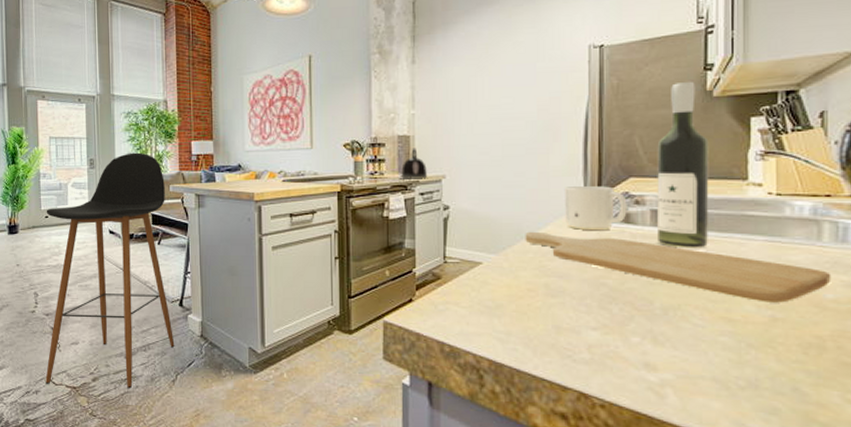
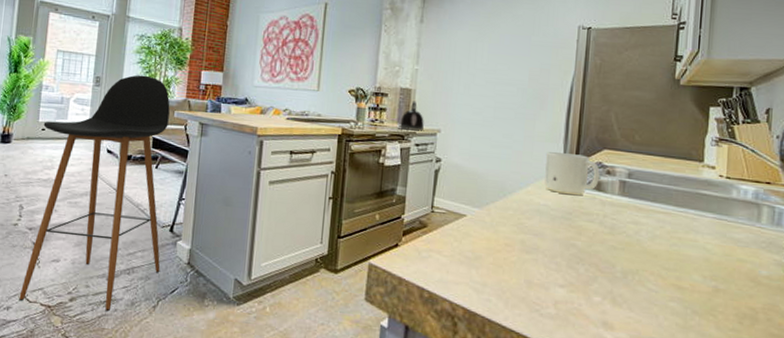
chopping board: present [525,231,831,303] -> none [507,190,767,276]
bottle: present [657,81,709,248] -> none [623,68,674,220]

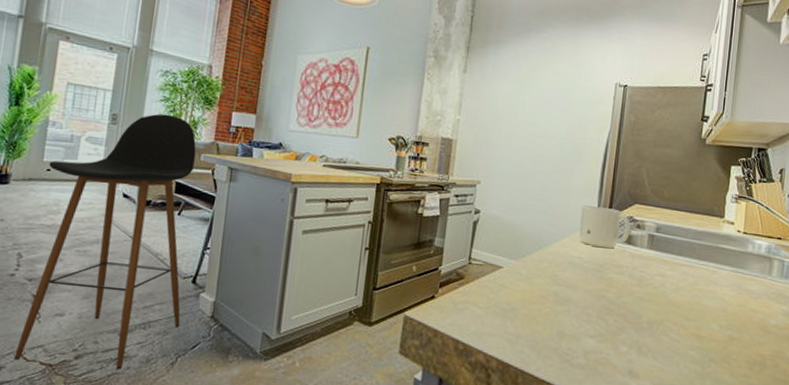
kettle: present [400,101,425,131] -> none [440,151,465,182]

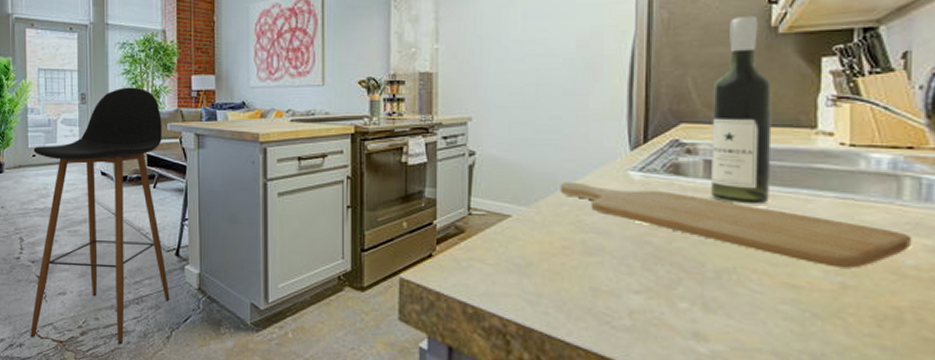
chopping board: none [543,242,776,325] -> present [560,181,912,268]
mug: present [579,205,631,249] -> none [605,132,677,183]
bottle: none [651,127,699,273] -> present [711,15,773,205]

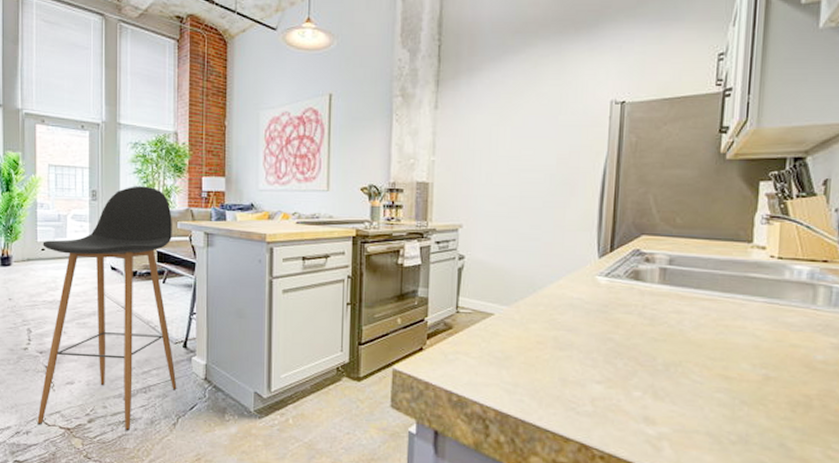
chopping board: present [560,181,912,268] -> none [537,284,823,362]
bottle: present [711,15,773,205] -> none [664,142,719,308]

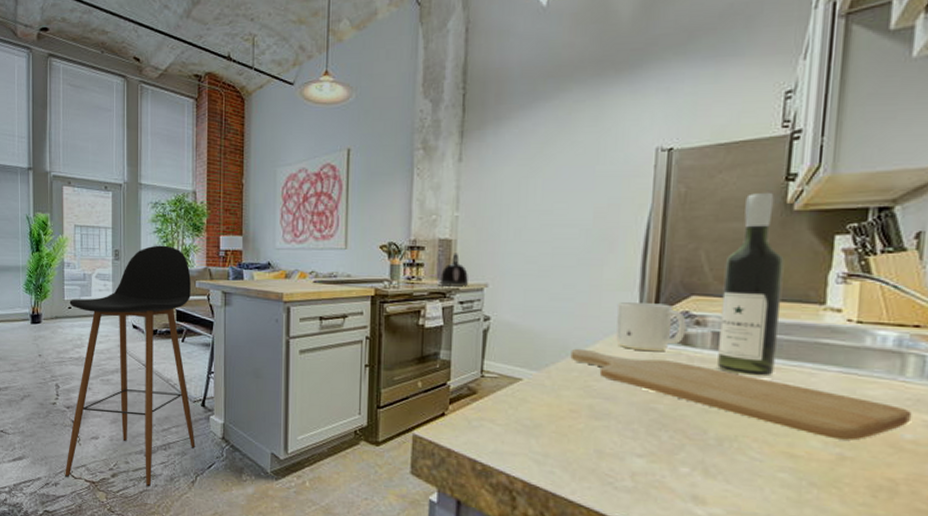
kettle: none [418,195,445,228] -> present [440,253,469,287]
chopping board: none [537,284,823,362] -> present [570,348,912,441]
mug: none [577,241,638,287] -> present [616,302,687,352]
bottle: none [664,142,719,308] -> present [717,192,785,377]

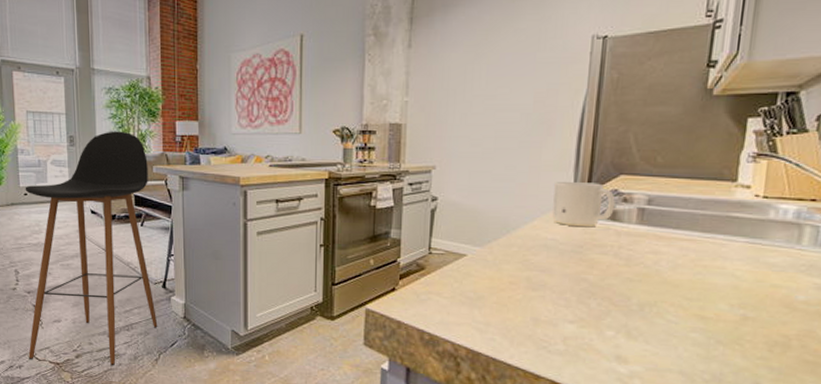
kettle: present [440,253,469,287] -> none [391,136,418,169]
chopping board: present [570,348,912,441] -> none [511,225,806,303]
bottle: present [717,192,785,377] -> none [641,78,703,248]

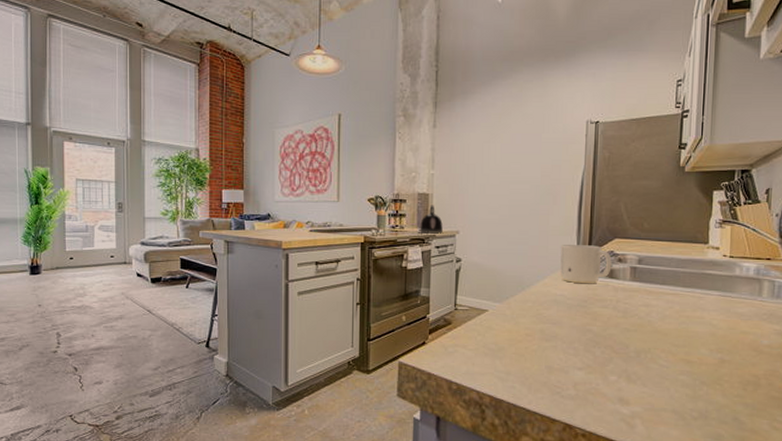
bar stool: present [25,131,158,366] -> none [67,198,200,426]
kettle: none [391,136,418,169] -> present [420,205,444,234]

